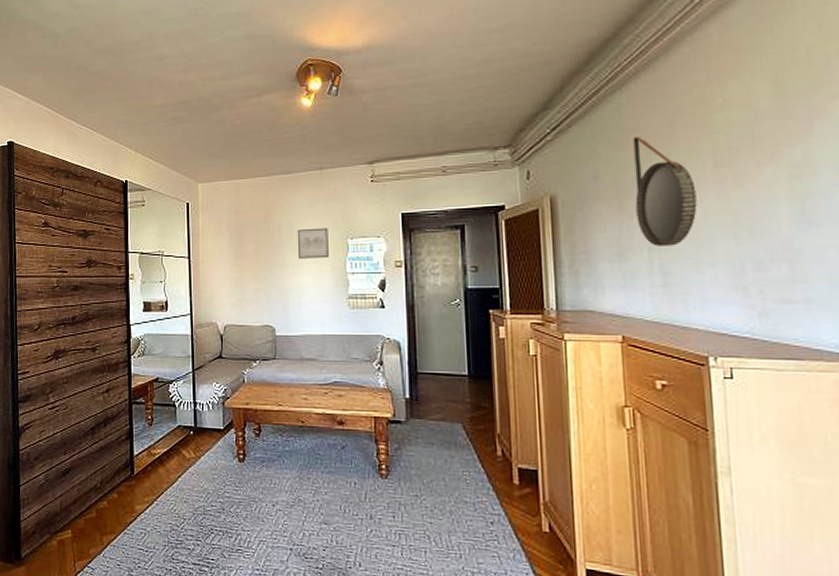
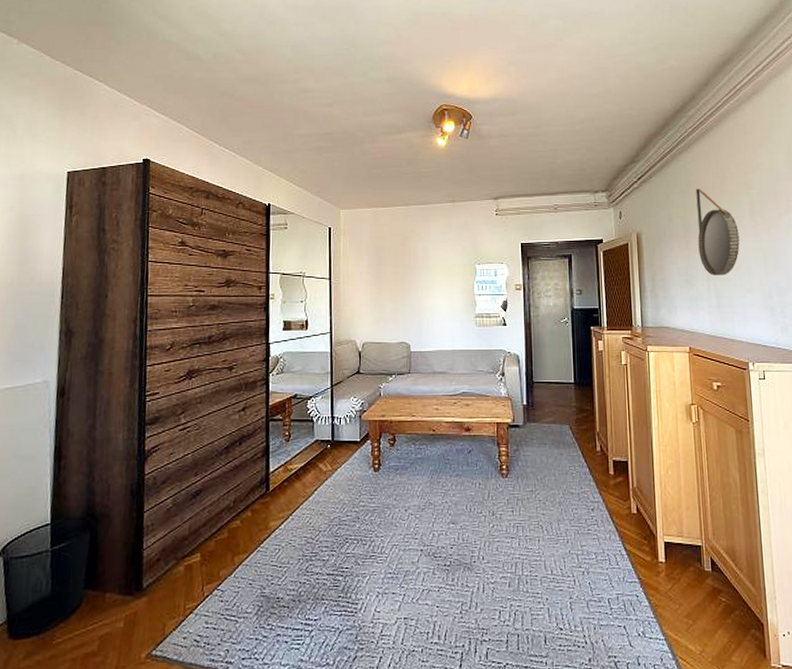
wall art: present [297,227,329,259] -> none [431,254,459,281]

